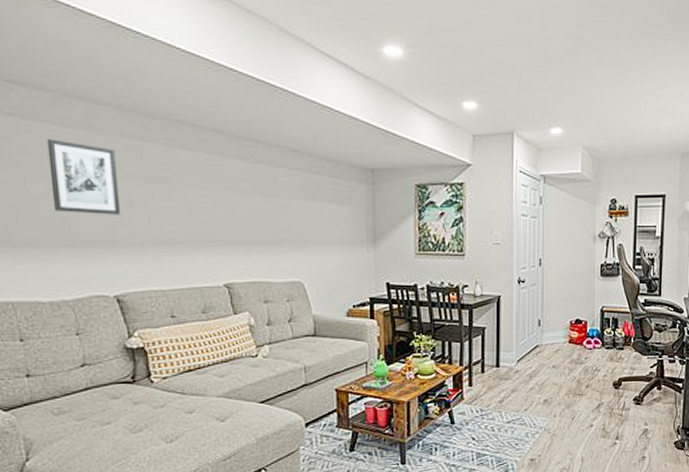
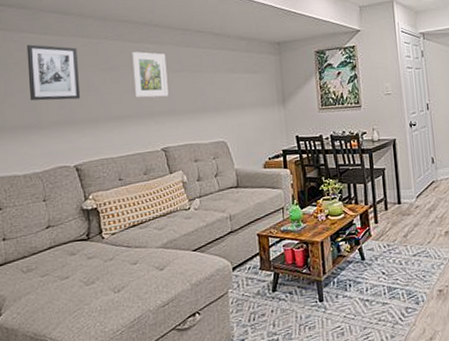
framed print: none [186,163,234,222] -> present [131,52,169,98]

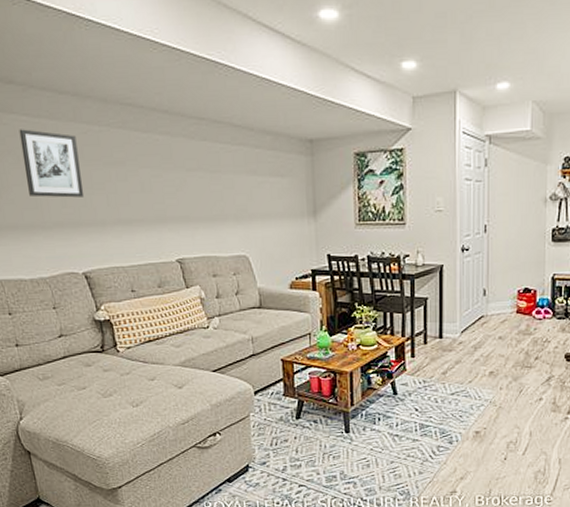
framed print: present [131,52,169,98] -> none [137,144,182,200]

